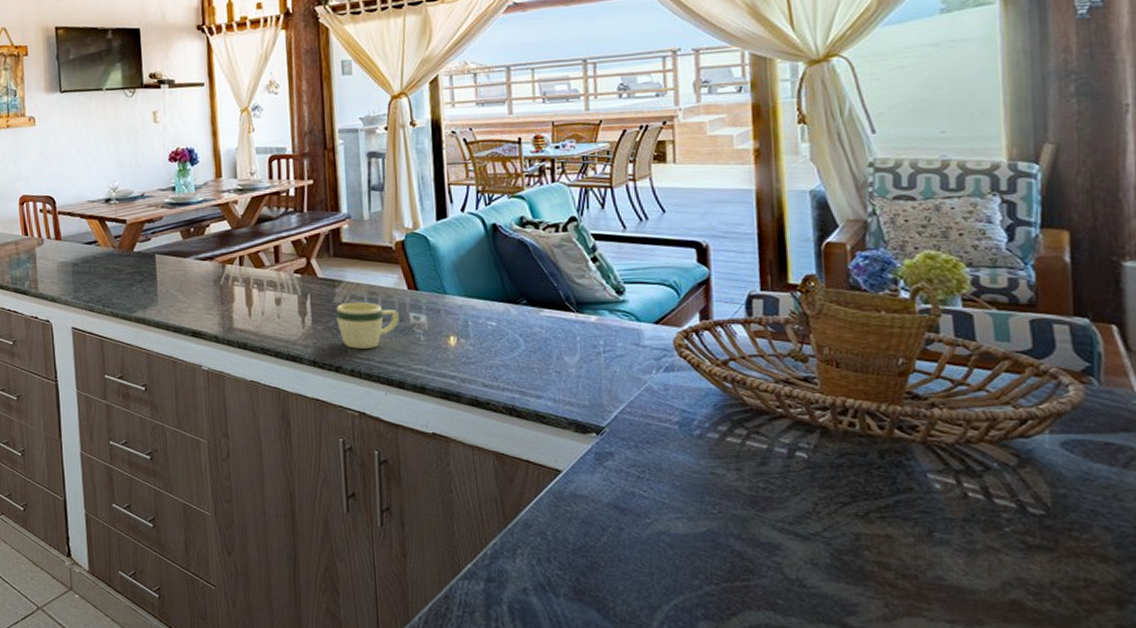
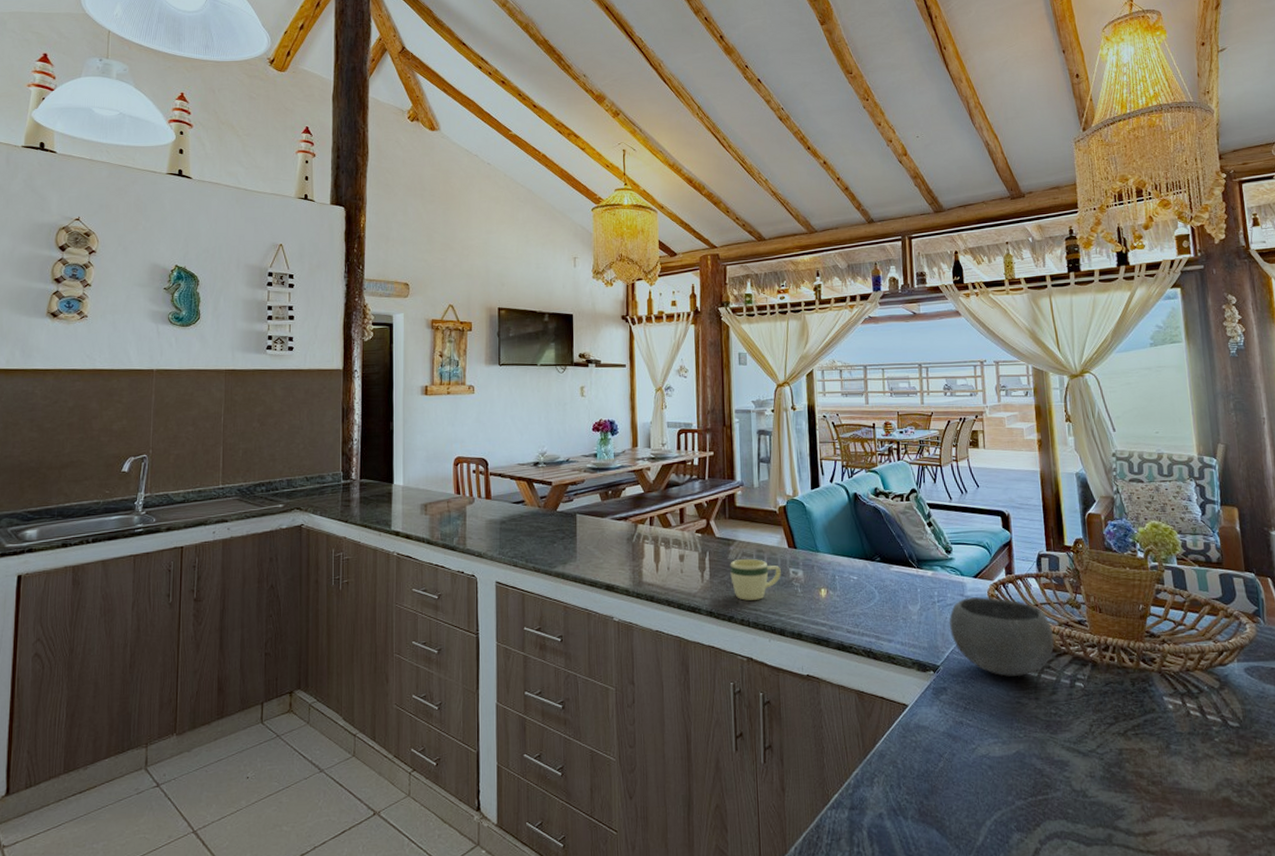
bowl: none [618,346,767,442] -> present [948,596,1054,677]

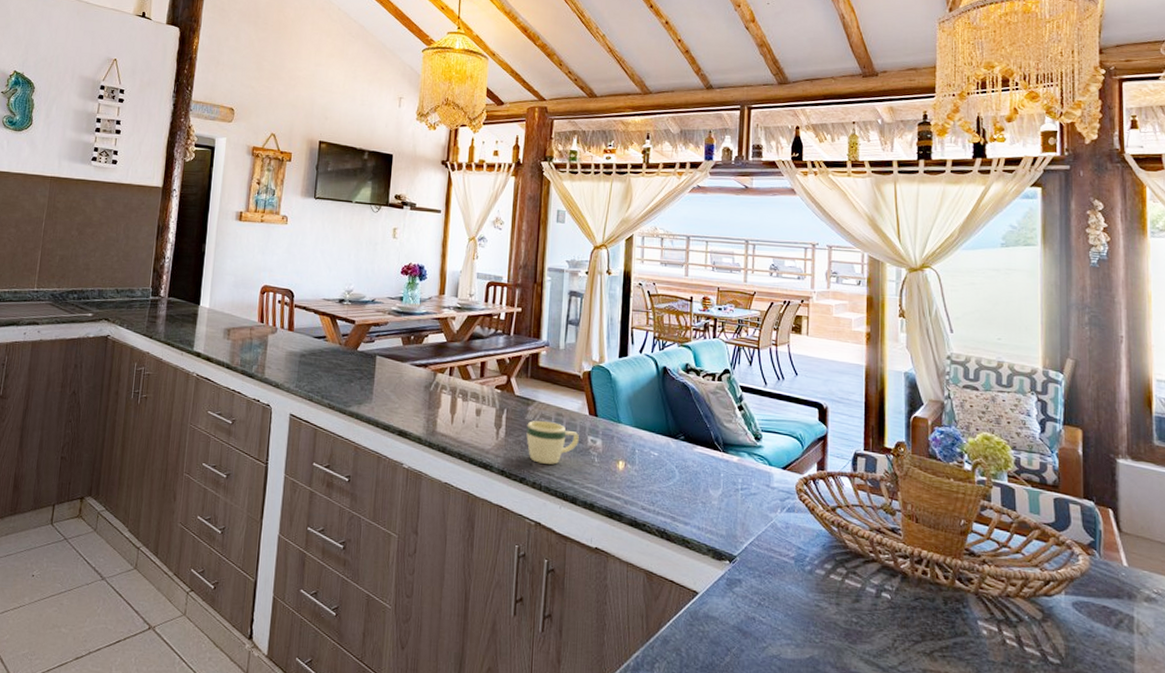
bowl: present [948,596,1054,677] -> none [750,488,863,578]

